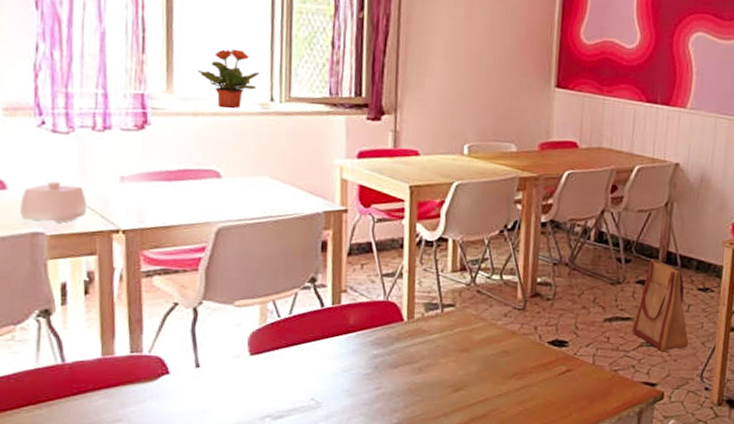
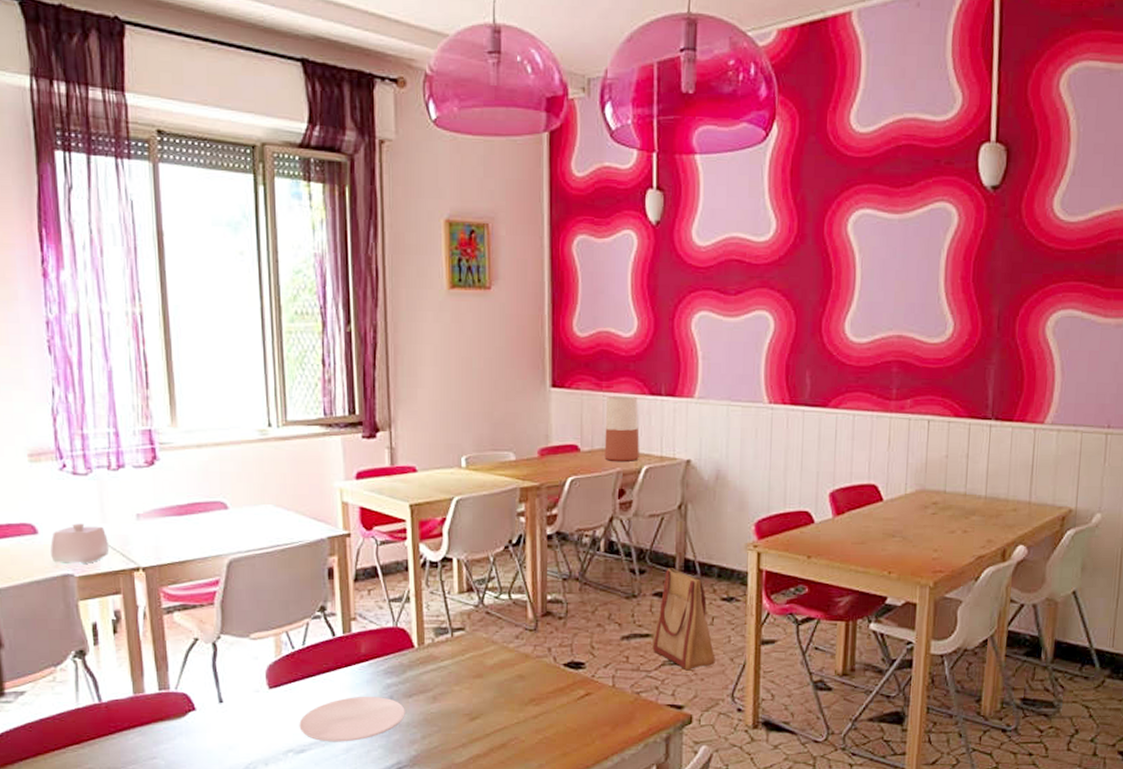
potted plant: present [197,49,260,109] -> none [198,376,256,438]
plate: none [279,365,390,409] -> present [299,696,405,742]
vase: none [601,100,635,161] -> present [604,396,639,461]

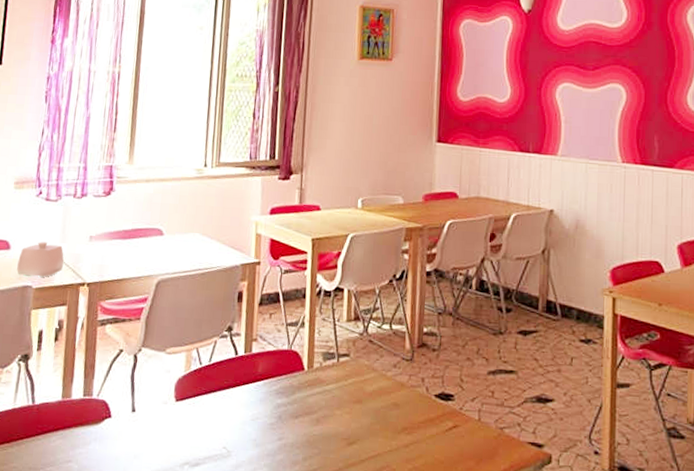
plate: present [299,696,405,742] -> none [197,414,291,459]
vase: present [604,396,639,461] -> none [479,151,510,209]
shopping bag: present [652,568,715,671] -> none [516,308,574,409]

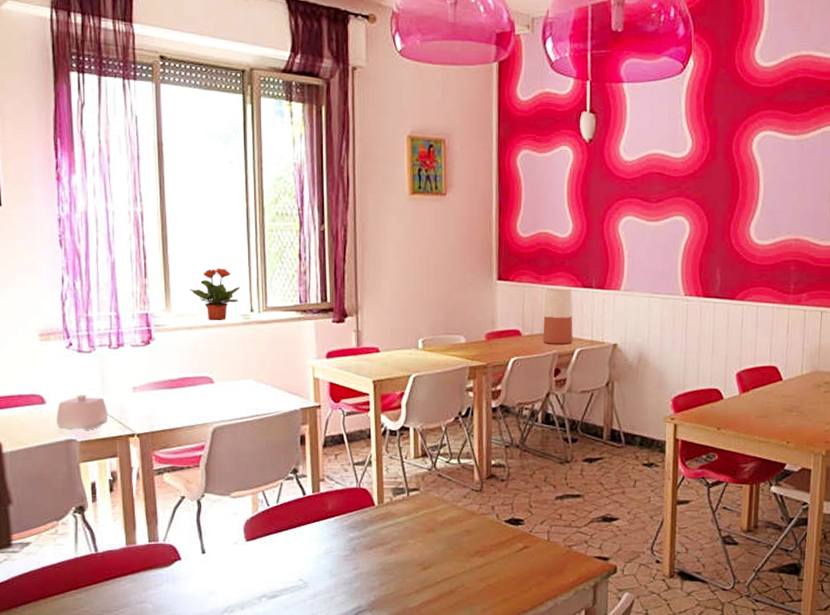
potted plant: none [152,124,198,175] -> present [189,268,241,321]
vase: none [479,151,510,209] -> present [543,288,573,345]

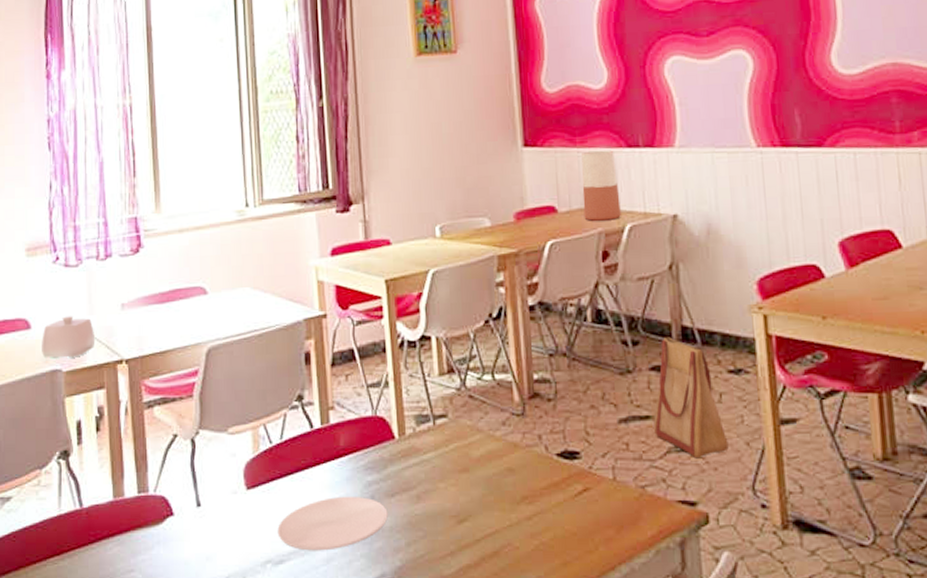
potted plant: present [189,268,241,321] -> none [180,159,235,221]
plate: none [272,548,366,589] -> present [277,496,388,551]
shopping bag: none [582,437,637,527] -> present [654,337,729,459]

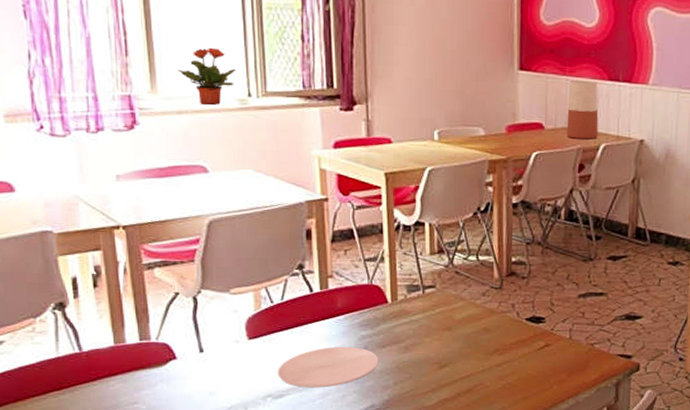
sugar bowl: present [42,316,96,358] -> none [28,182,89,221]
potted plant: none [180,159,235,221] -> present [178,47,237,106]
shopping bag: present [654,337,729,459] -> none [606,235,661,325]

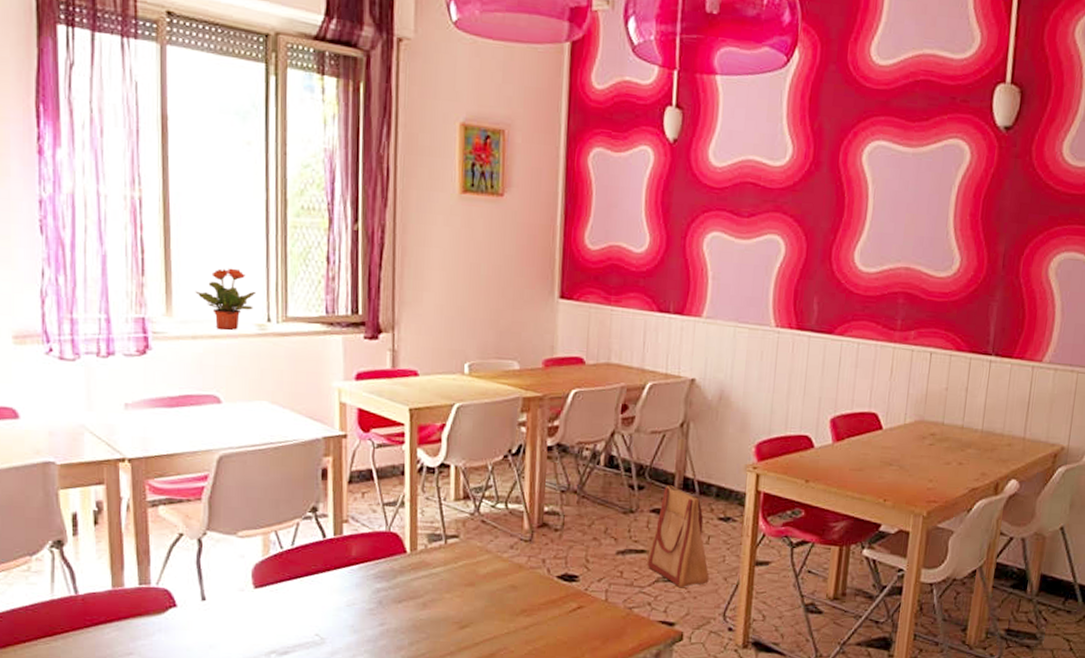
plate: present [277,346,379,388] -> none [283,599,394,646]
vase: present [566,80,599,140] -> none [609,310,646,377]
shopping bag: none [606,235,661,325] -> present [647,485,709,588]

